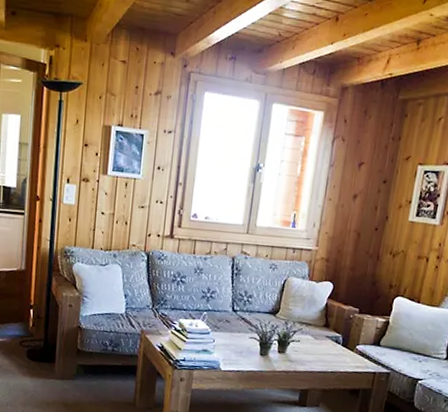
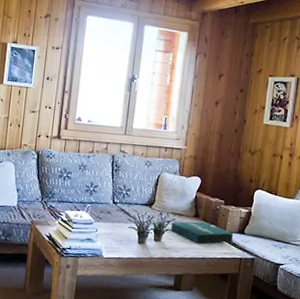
pizza box: none [297,331,367,357] -> present [171,221,233,244]

